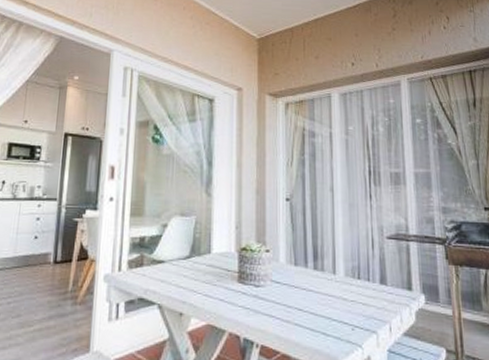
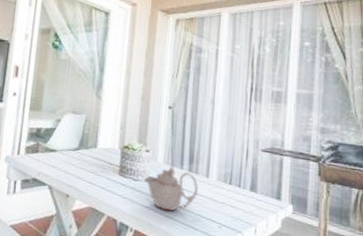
teapot: none [267,266,325,318] -> present [144,167,198,212]

